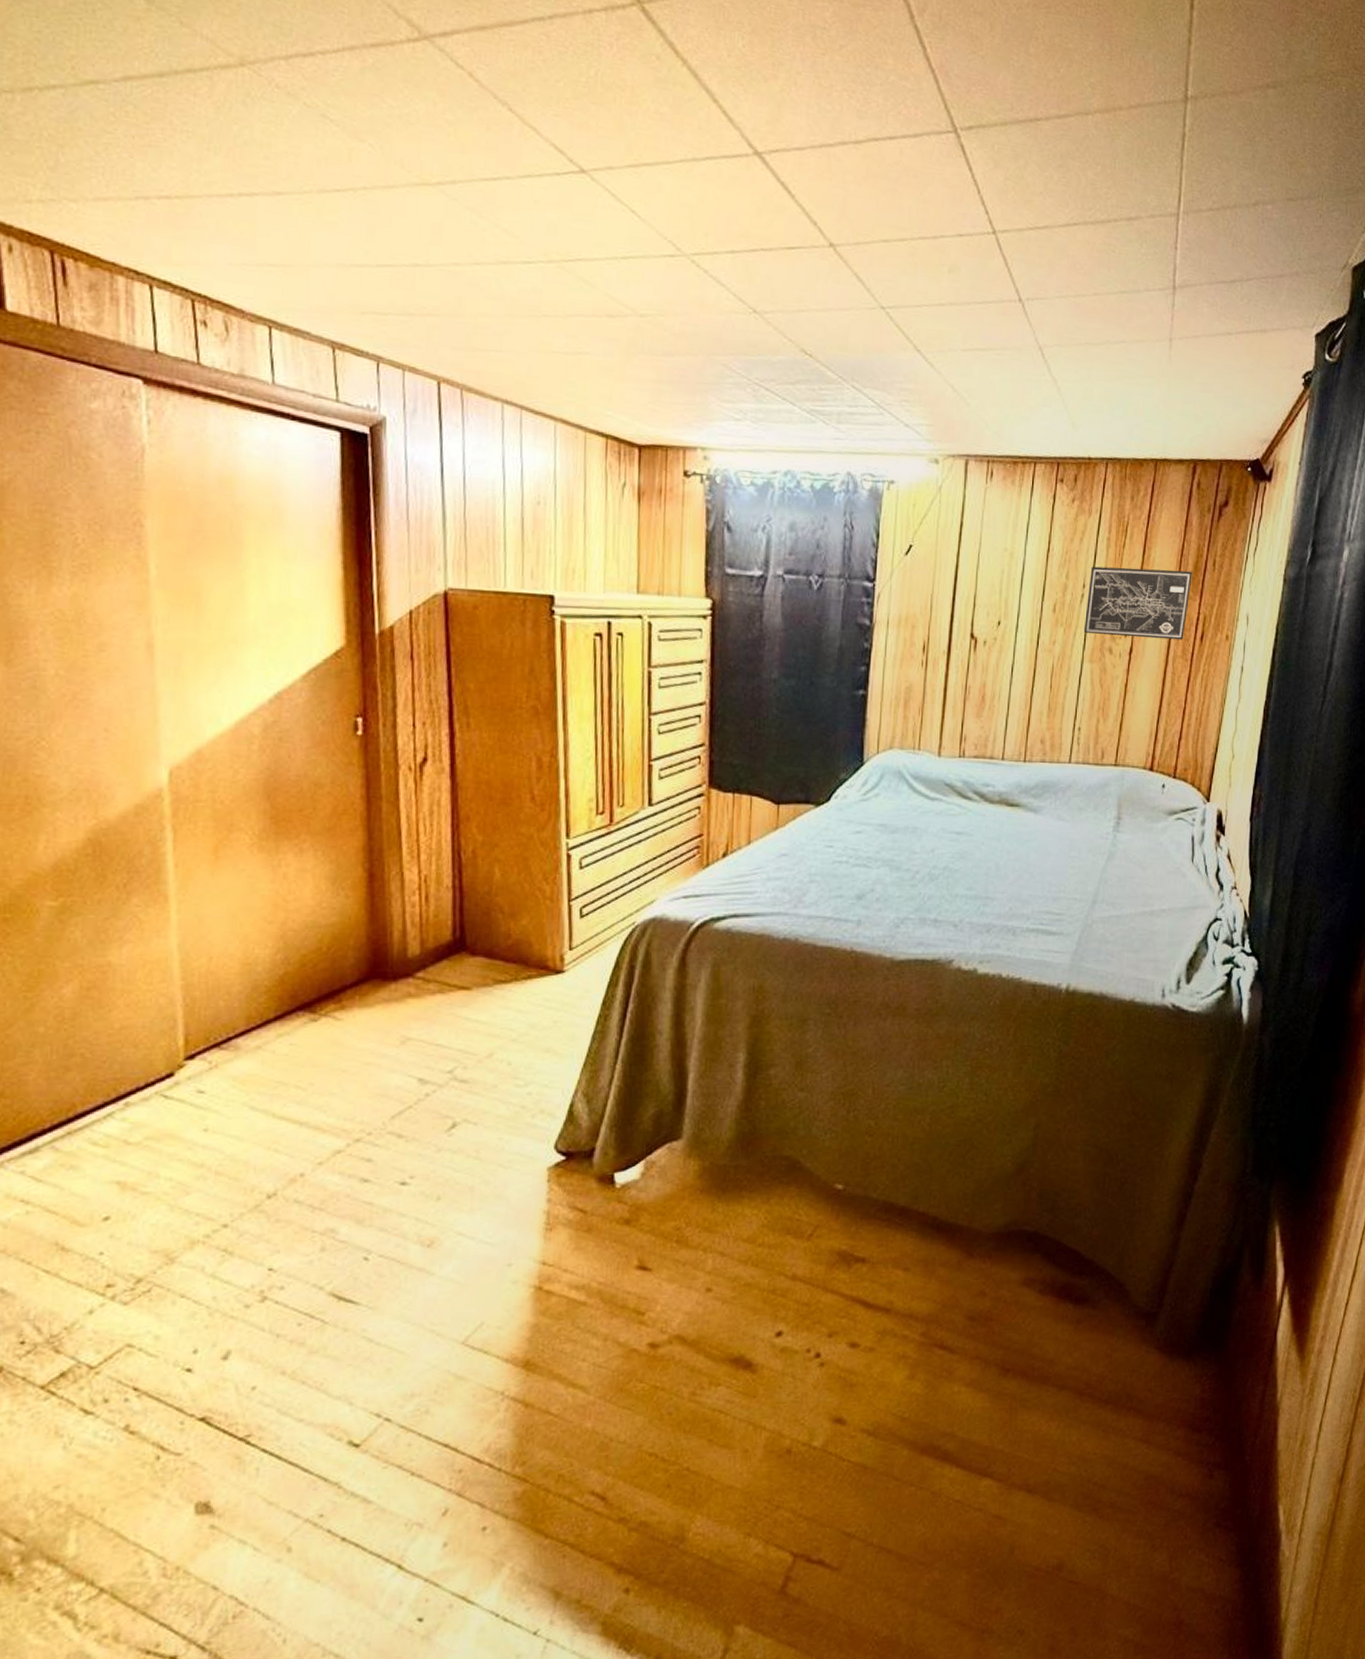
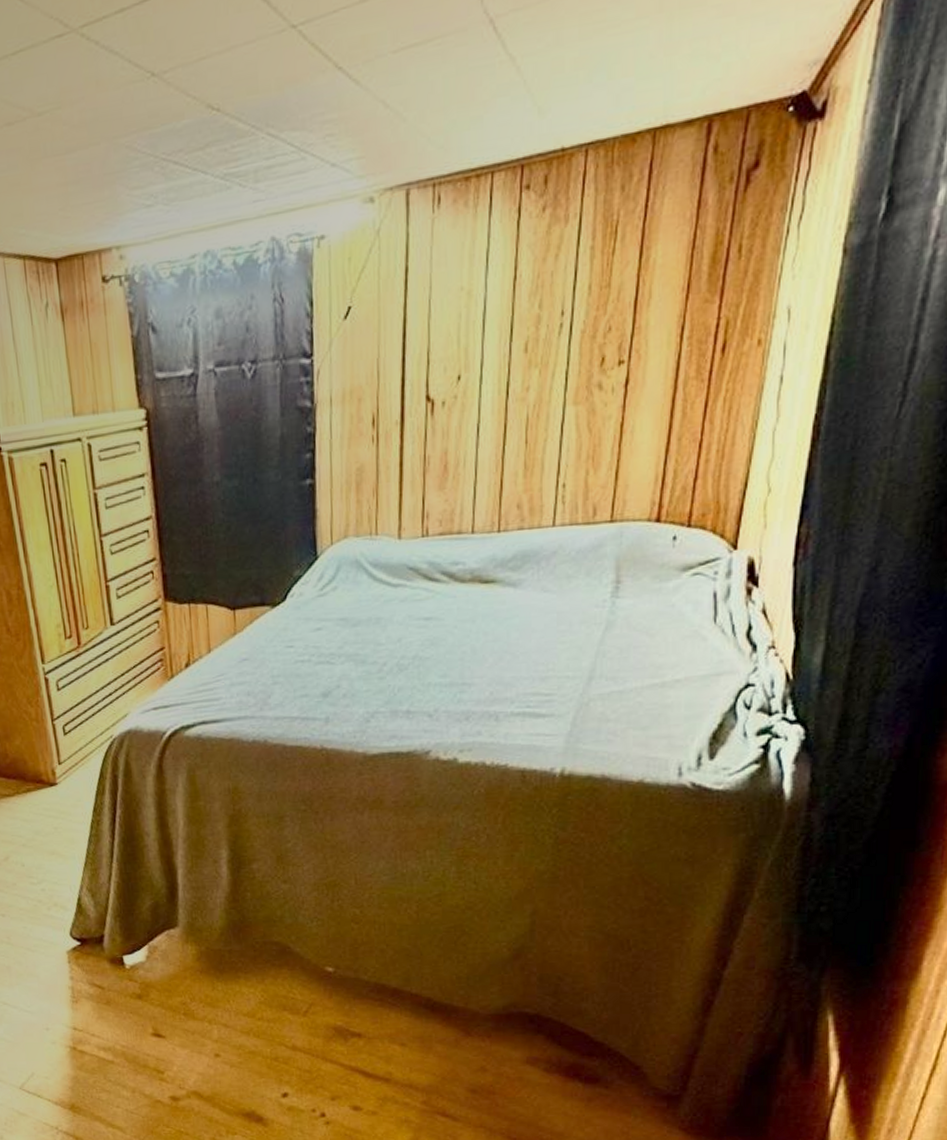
wall art: present [1083,566,1192,640] -> none [564,266,709,370]

